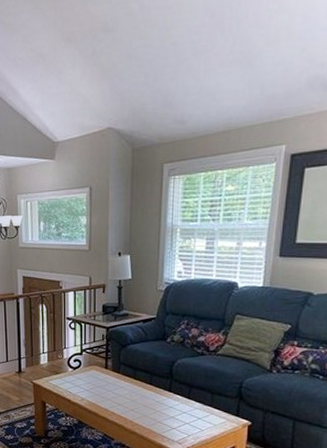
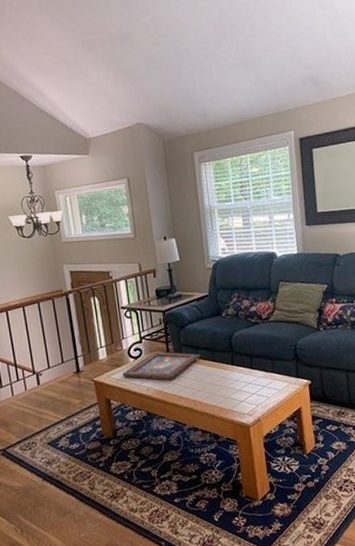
decorative tray: none [59,366,138,395] -> present [122,351,201,381]

